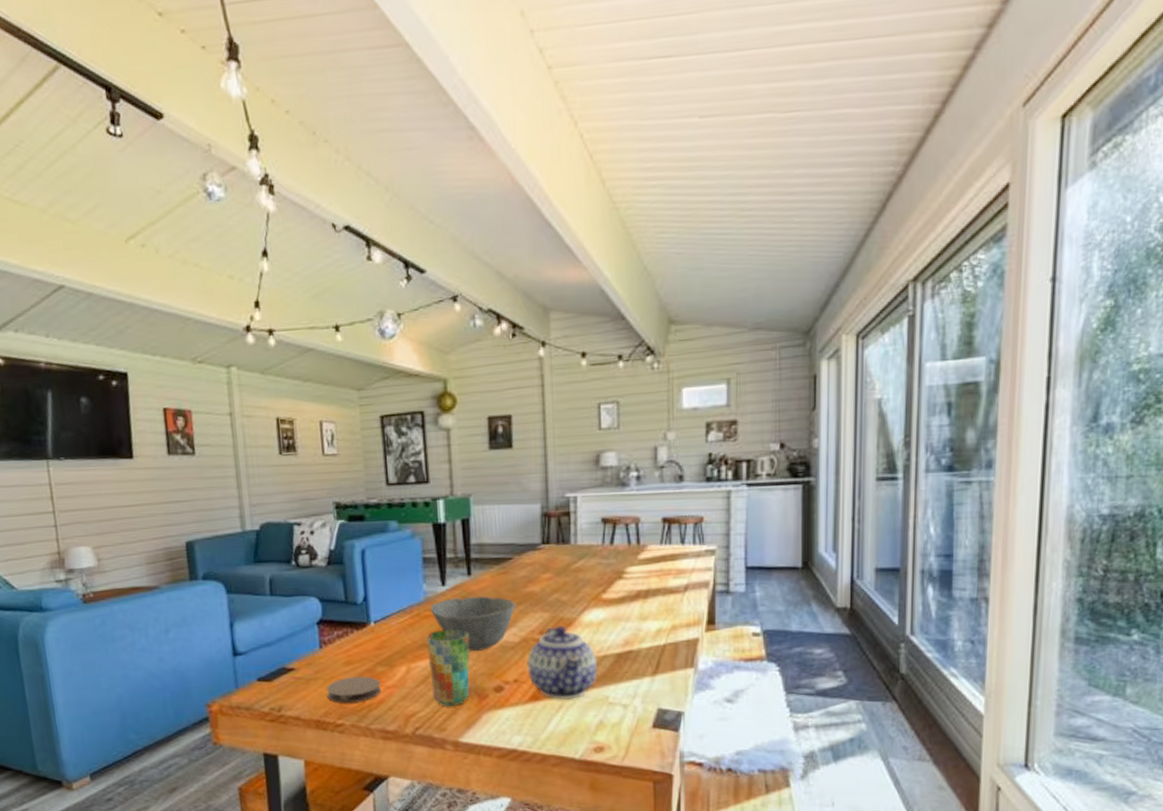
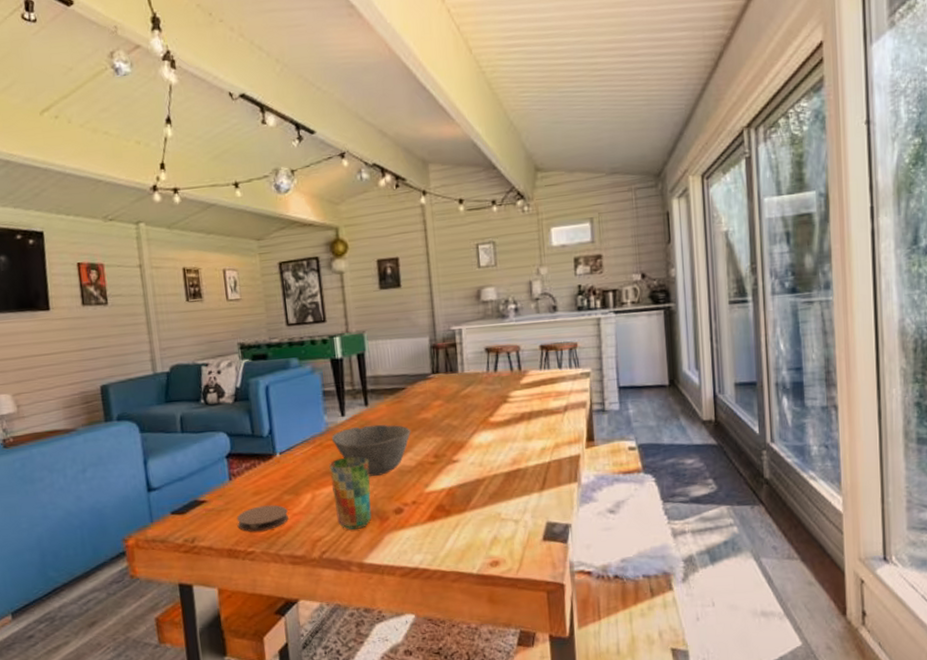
teapot: present [527,625,597,700] -> none [424,448,489,518]

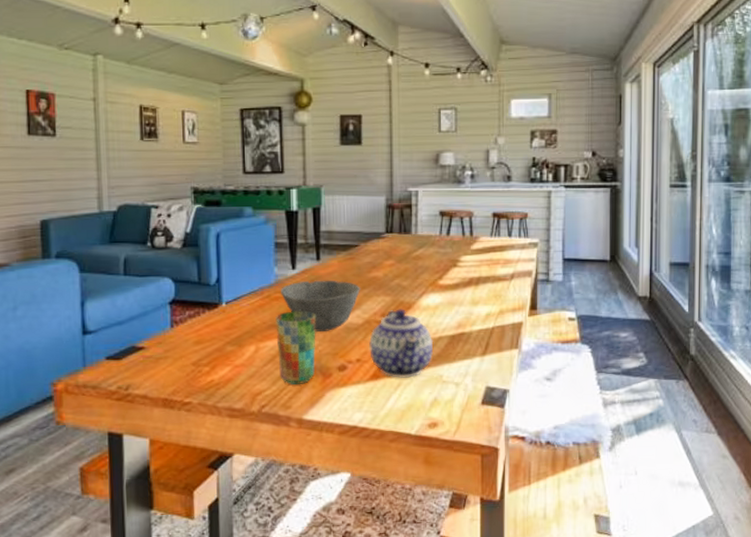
coaster: present [236,504,288,532] -> none [175,355,229,382]
teapot: none [424,448,489,518] -> present [369,309,433,378]

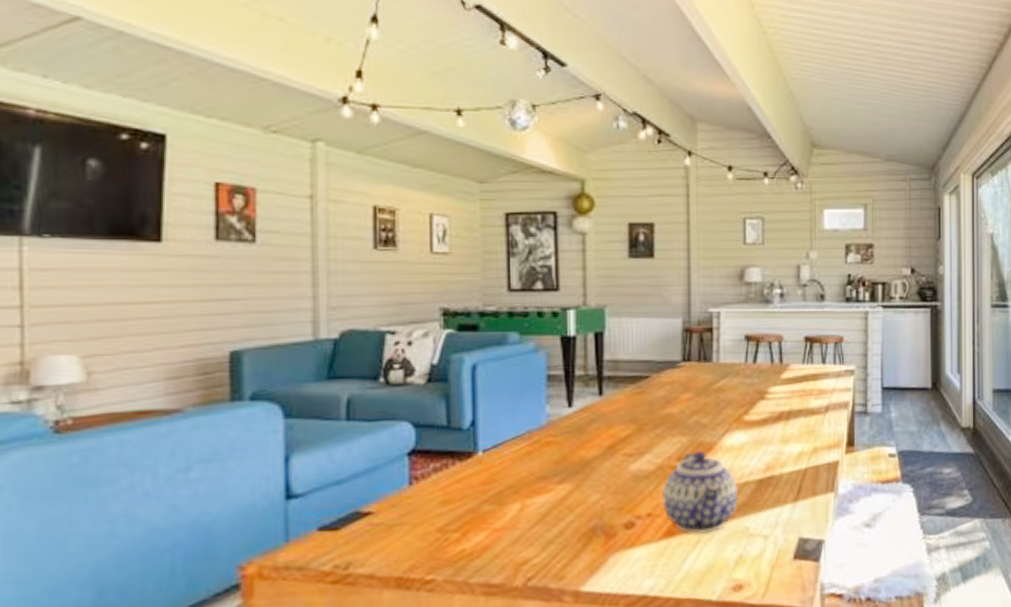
cup: present [275,310,316,385] -> none [547,457,597,549]
bowl: present [281,280,361,332] -> none [554,418,653,482]

